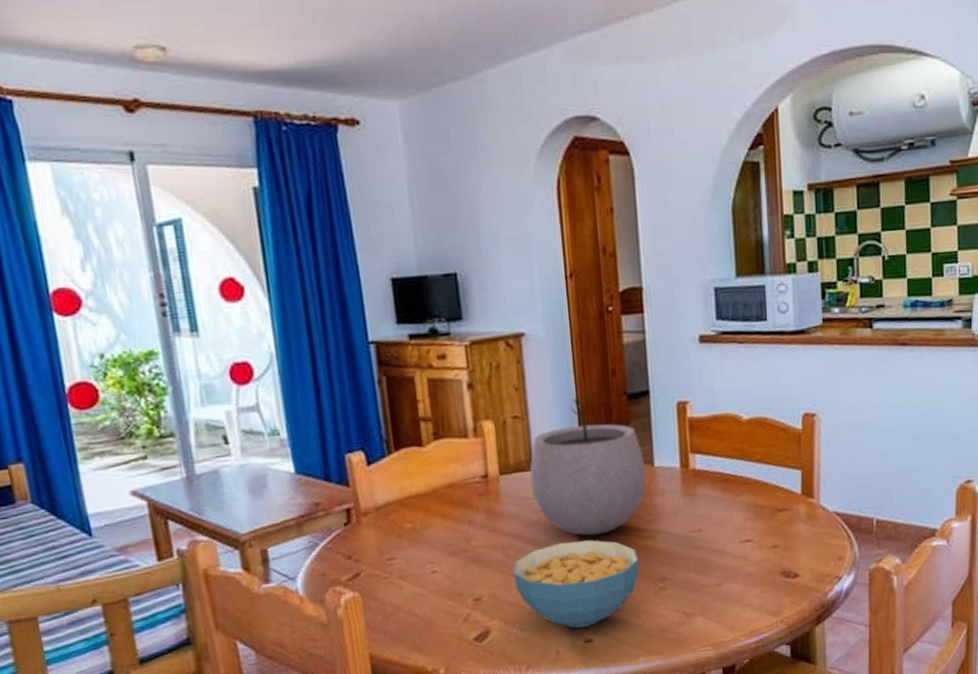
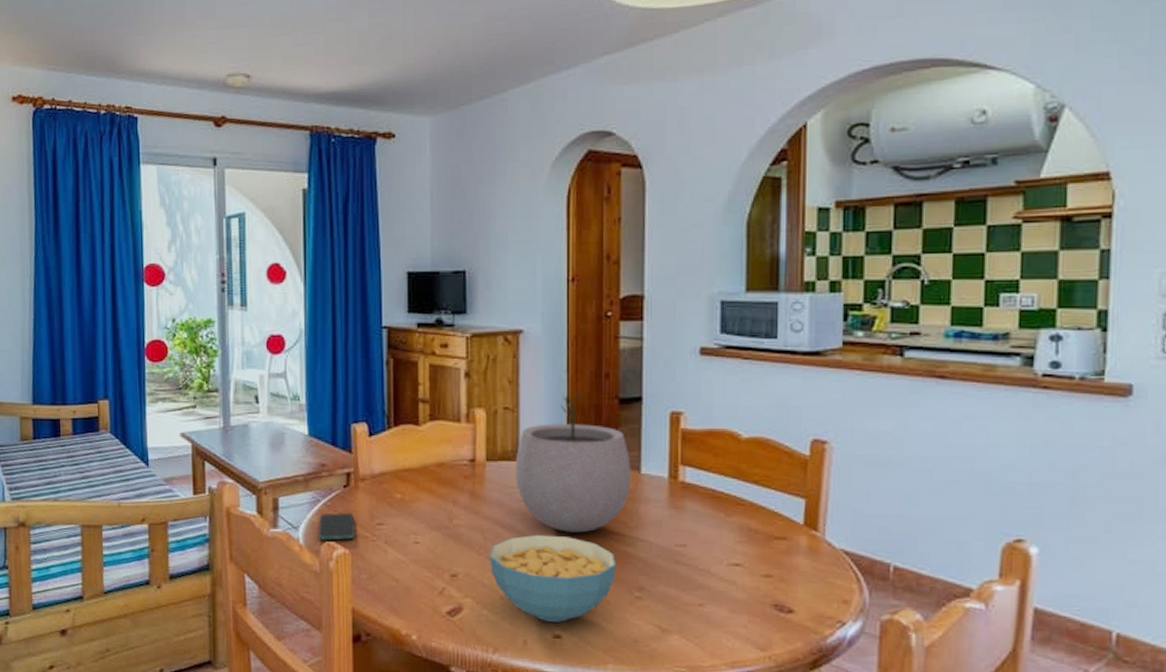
smartphone: none [319,552,364,588] -> present [318,513,355,541]

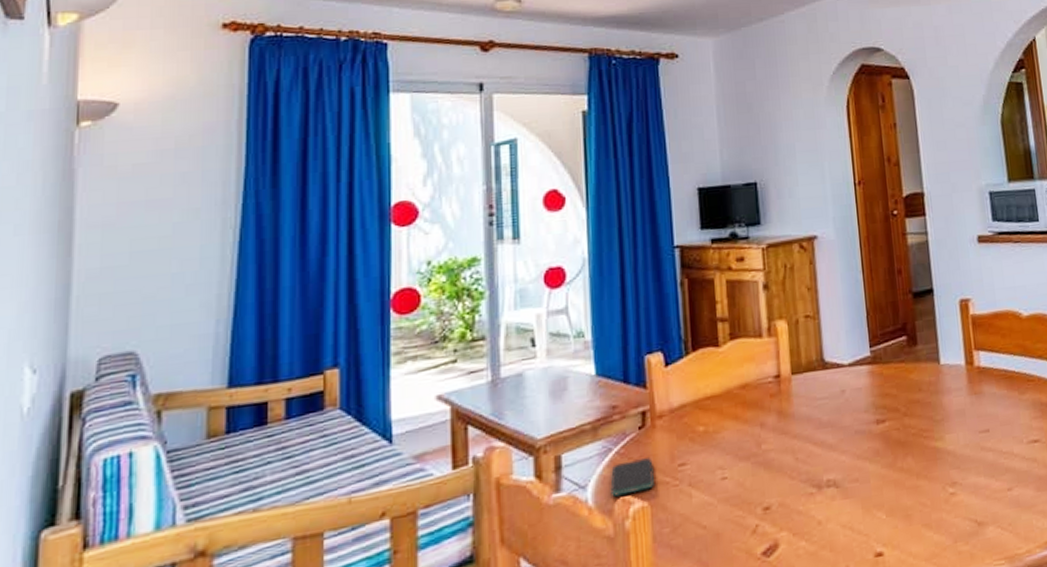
cereal bowl: present [490,534,616,622] -> none [803,441,929,540]
plant pot: present [515,390,631,533] -> none [820,289,933,438]

